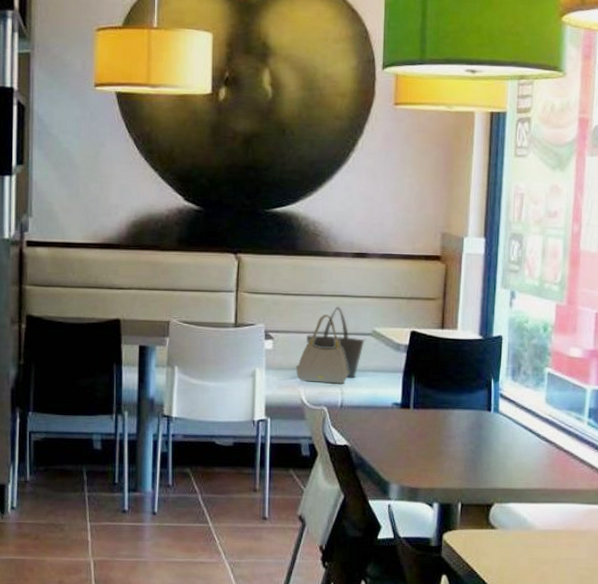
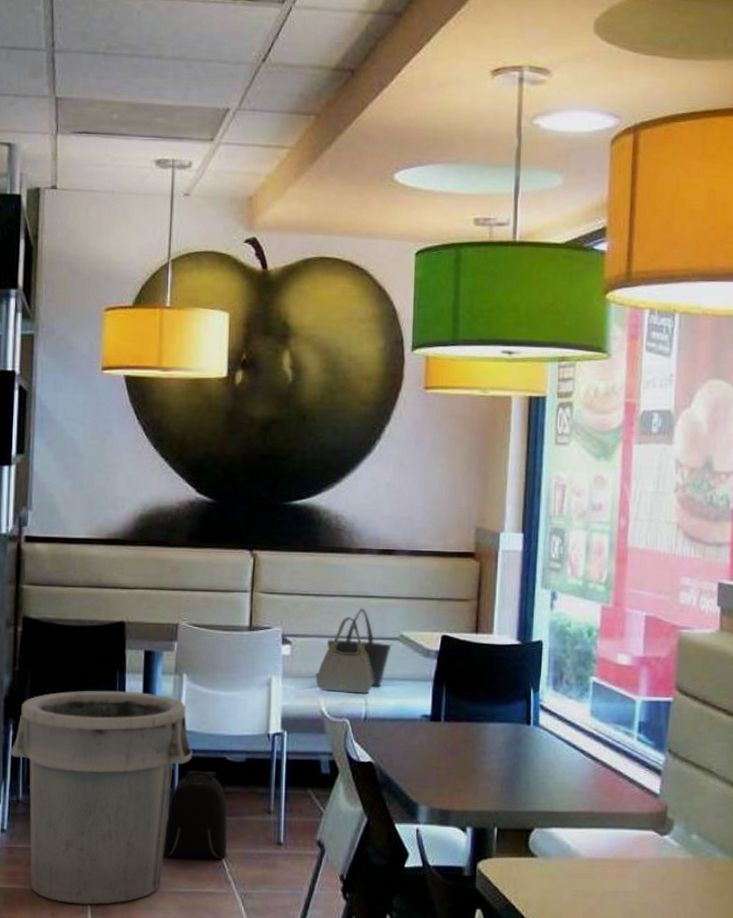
trash can: none [18,381,184,574] -> present [10,690,192,905]
backpack: none [159,453,217,532] -> present [163,770,228,859]

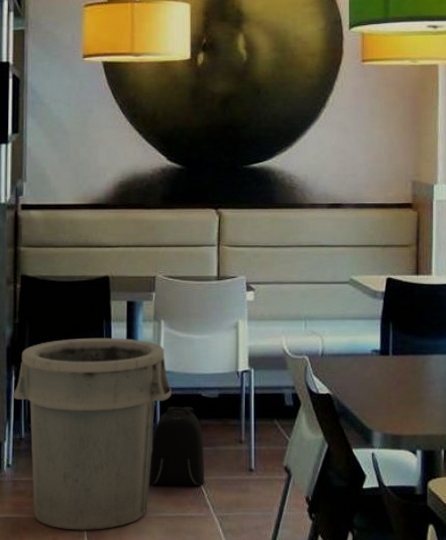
handbag: present [315,617,374,694] -> none [277,265,328,333]
shopping bag: present [327,608,394,689] -> none [286,256,345,328]

